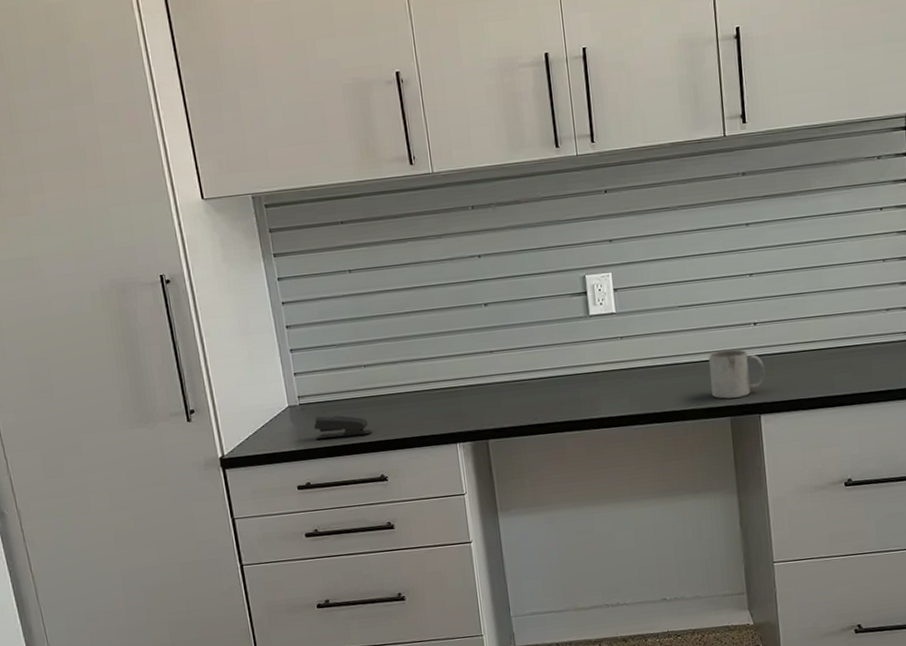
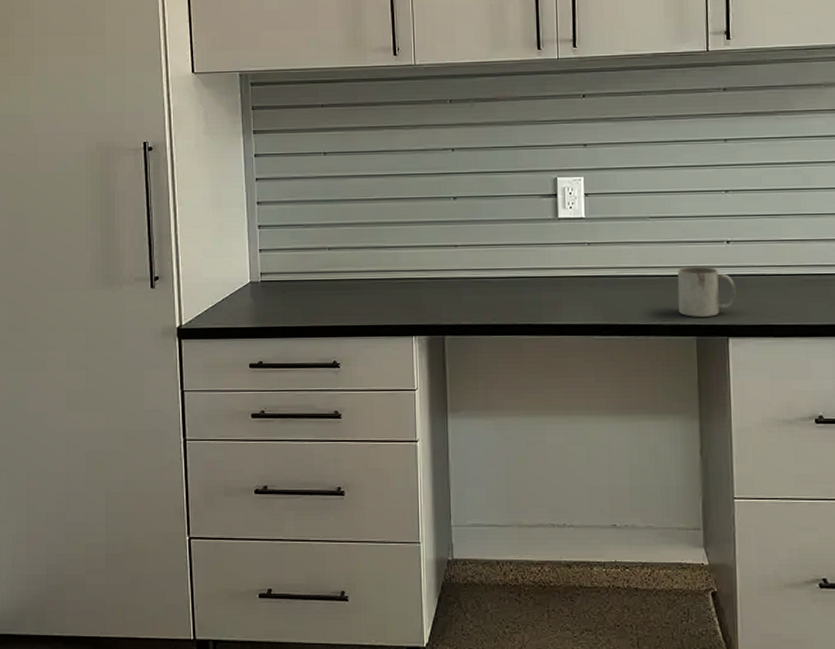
stapler: present [313,415,372,439] -> none [272,295,329,319]

